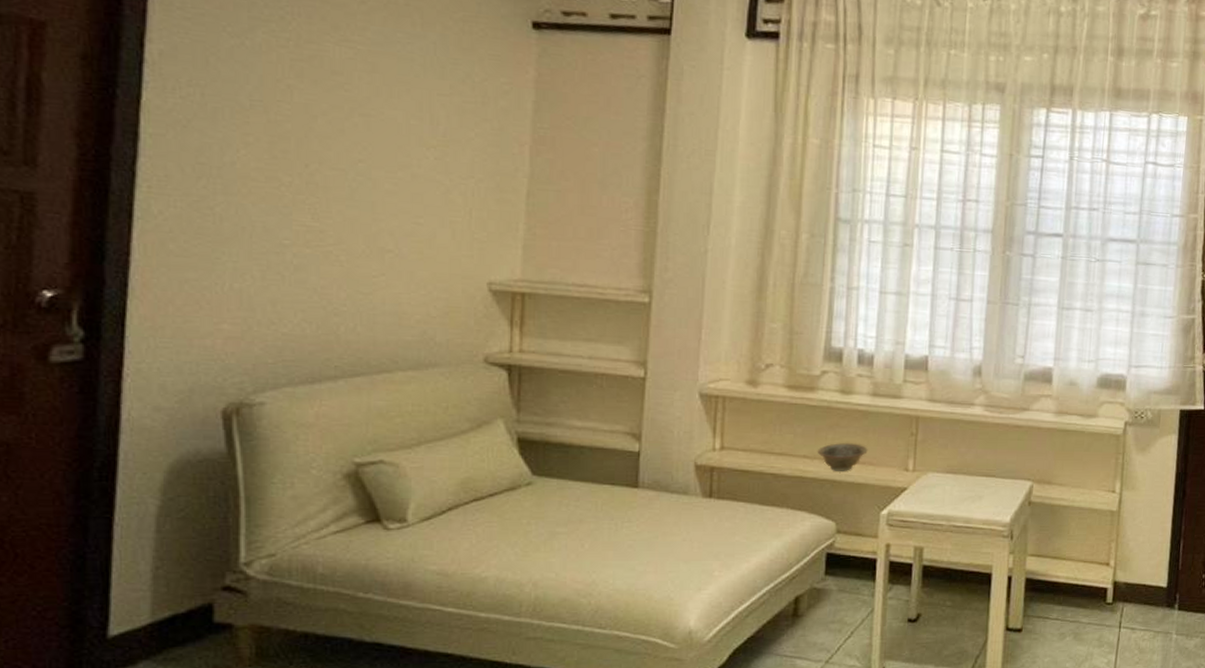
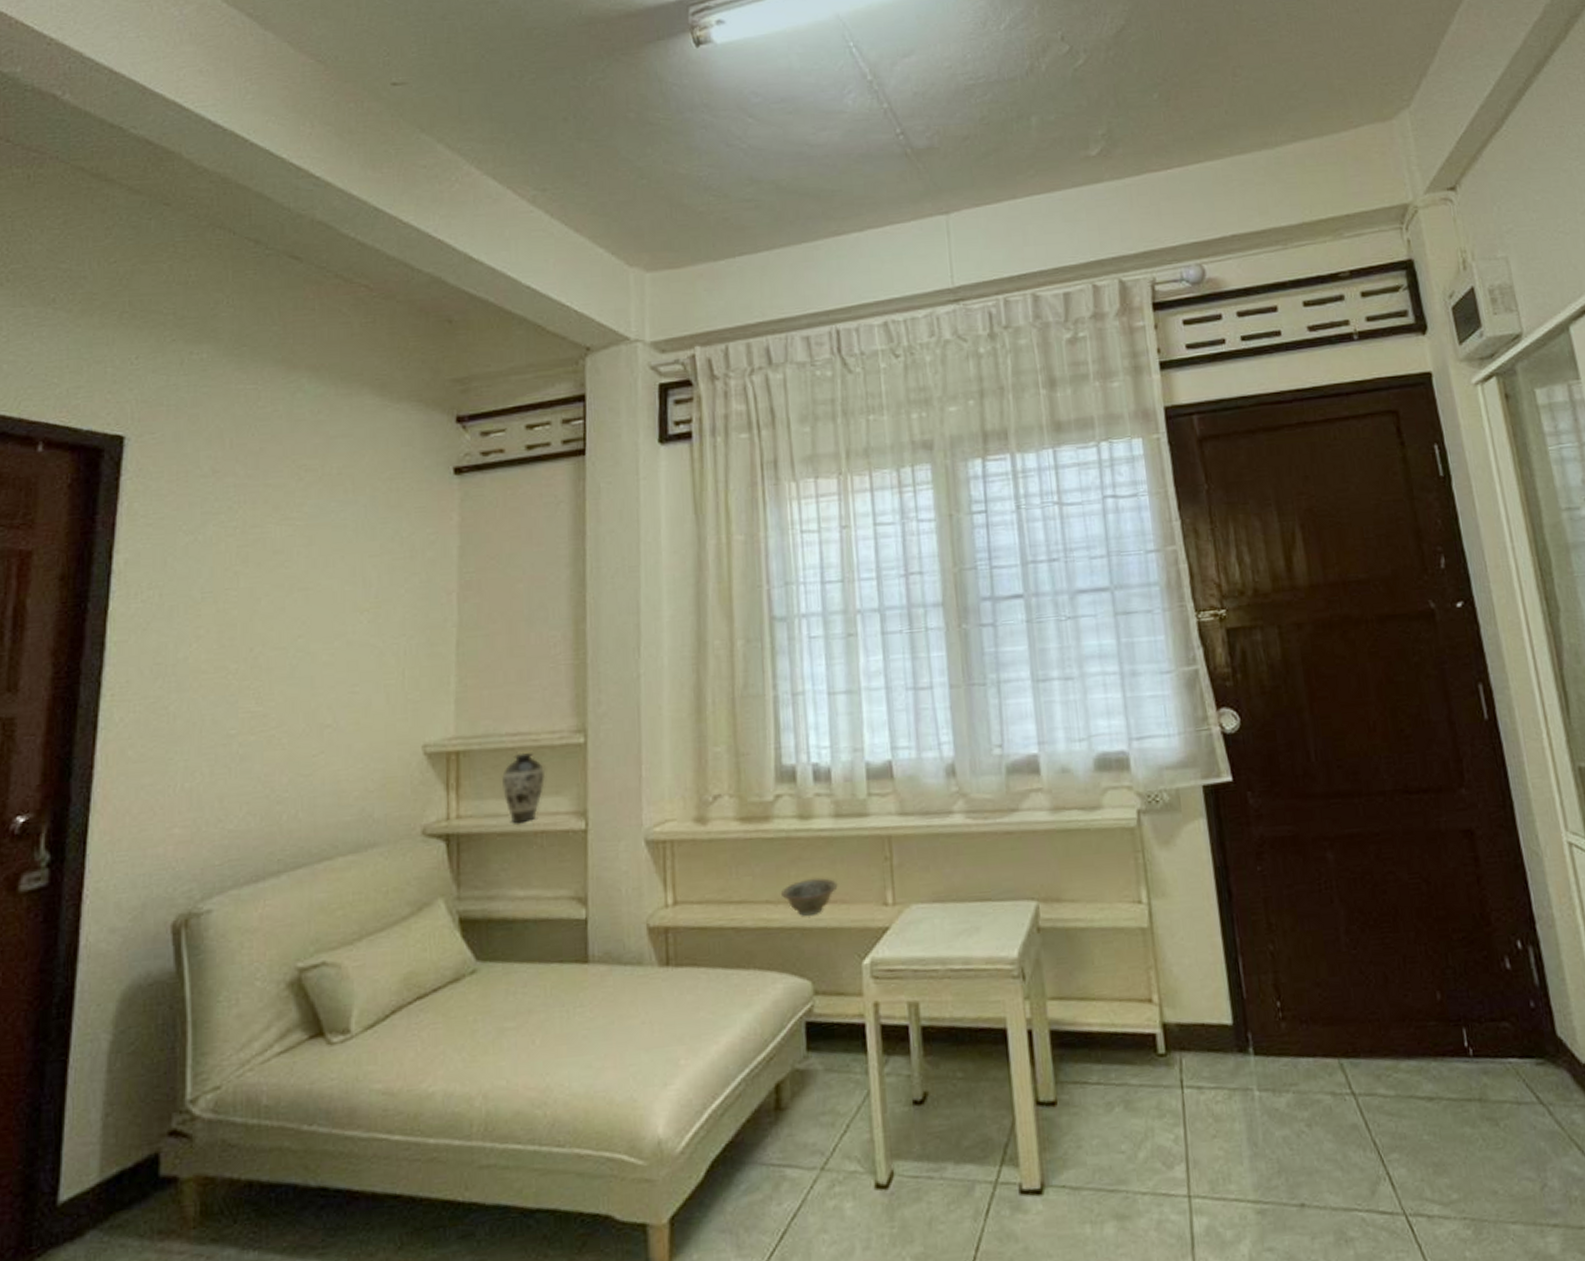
decorative vase: none [565,303,609,366] -> present [501,752,546,826]

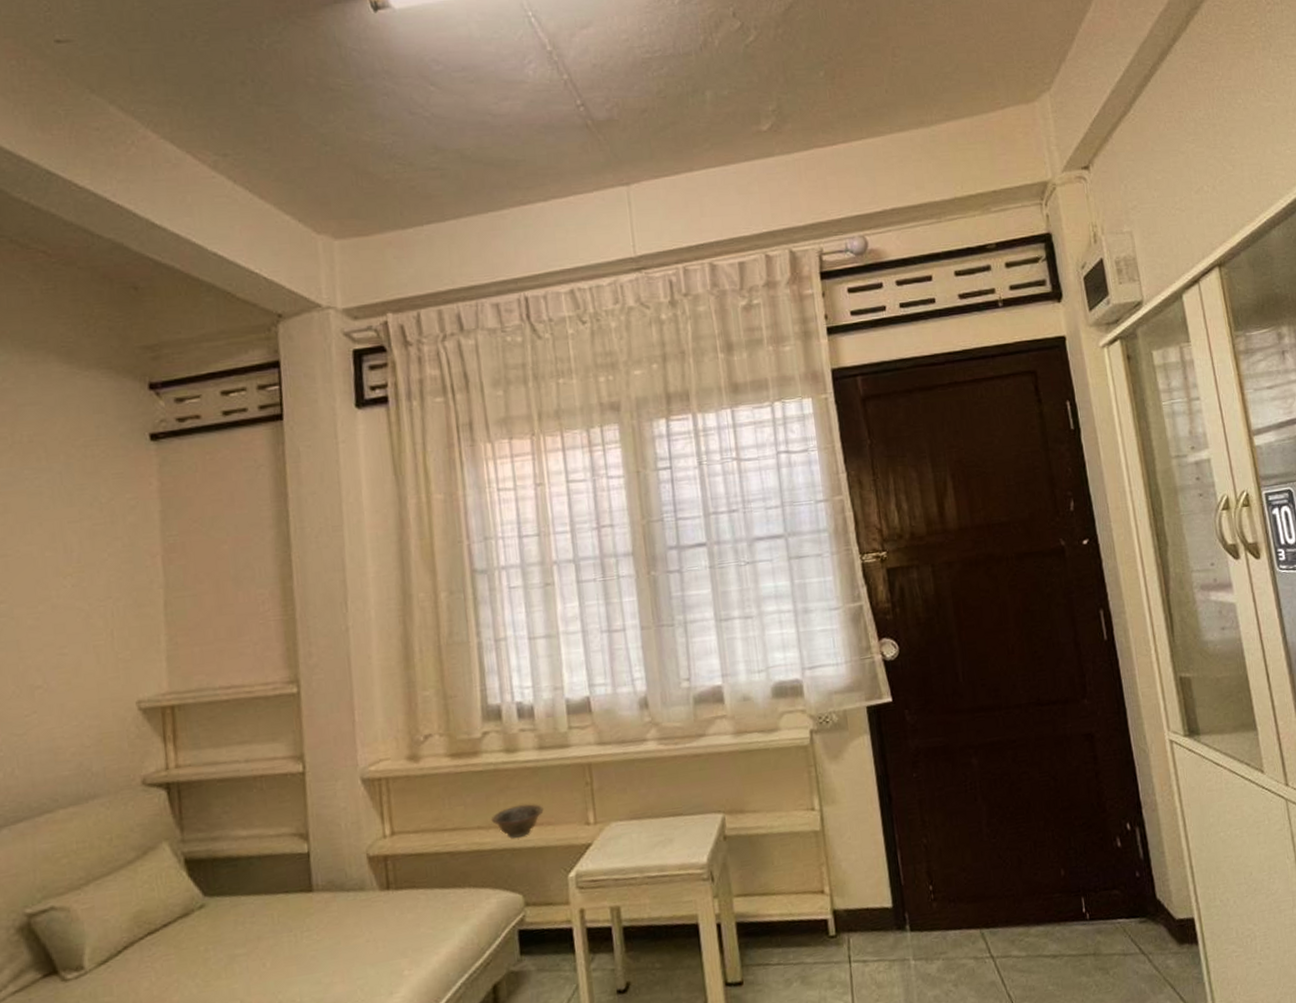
decorative vase: present [501,752,546,826] -> none [218,703,262,772]

